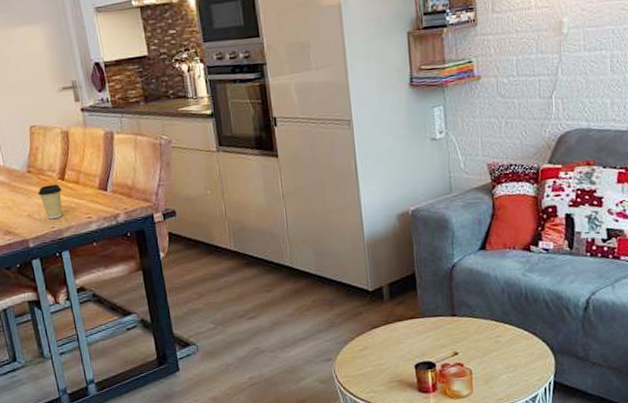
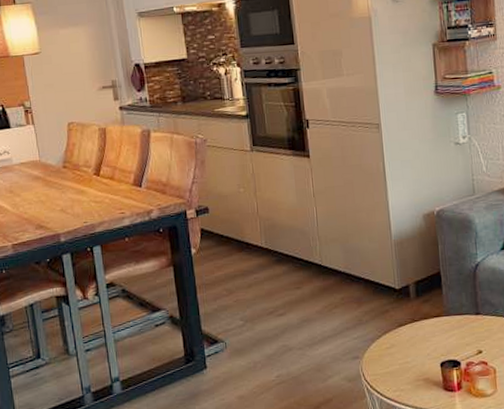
coffee cup: present [38,184,63,220] -> none [72,180,97,215]

